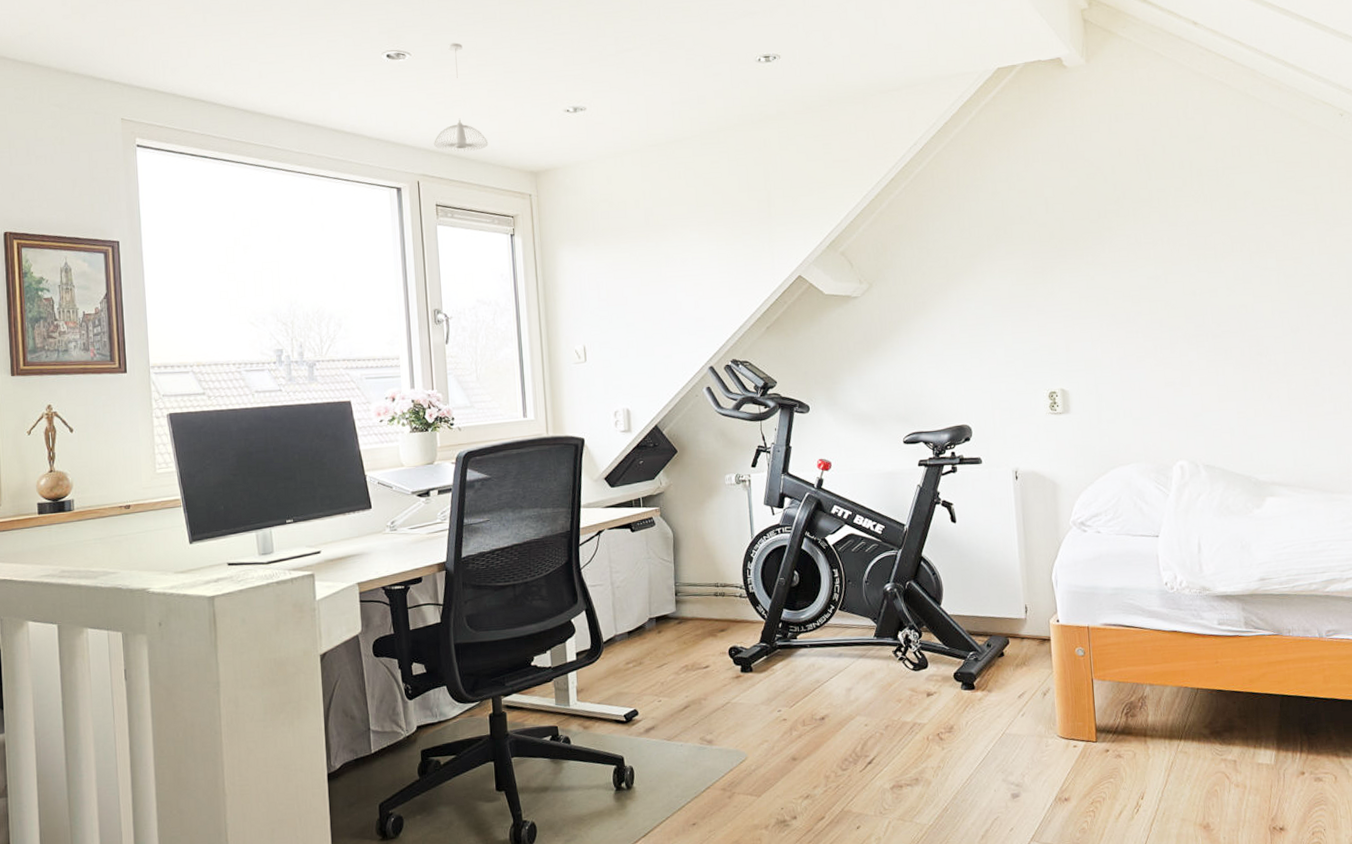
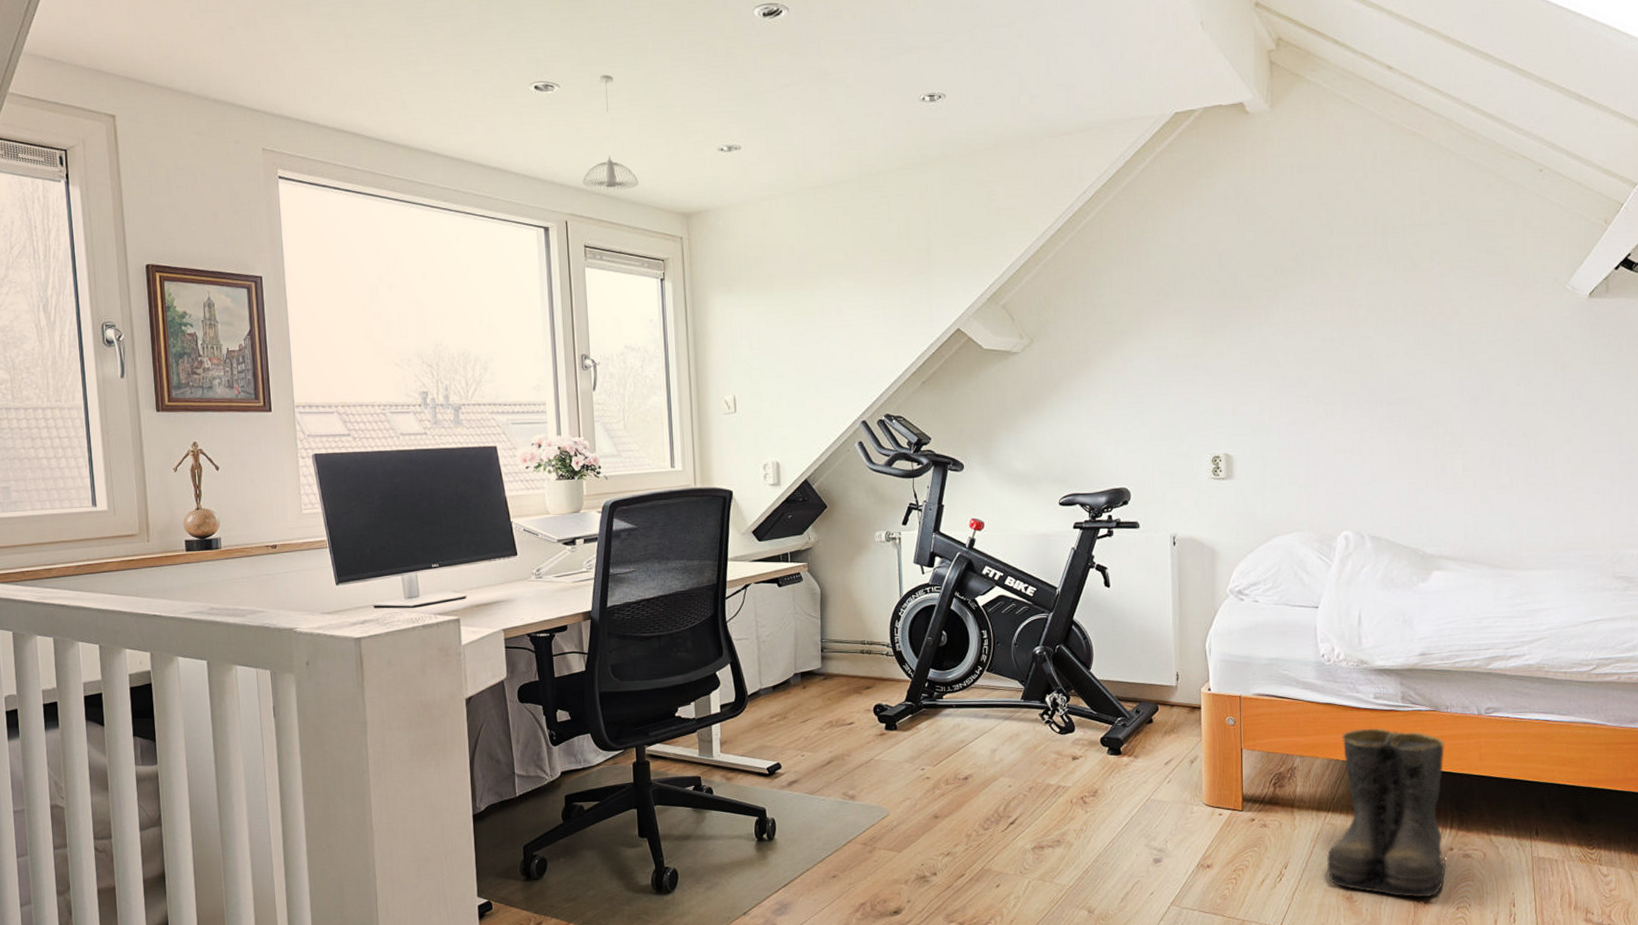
boots: none [1182,654,1299,824] -> present [1326,728,1447,898]

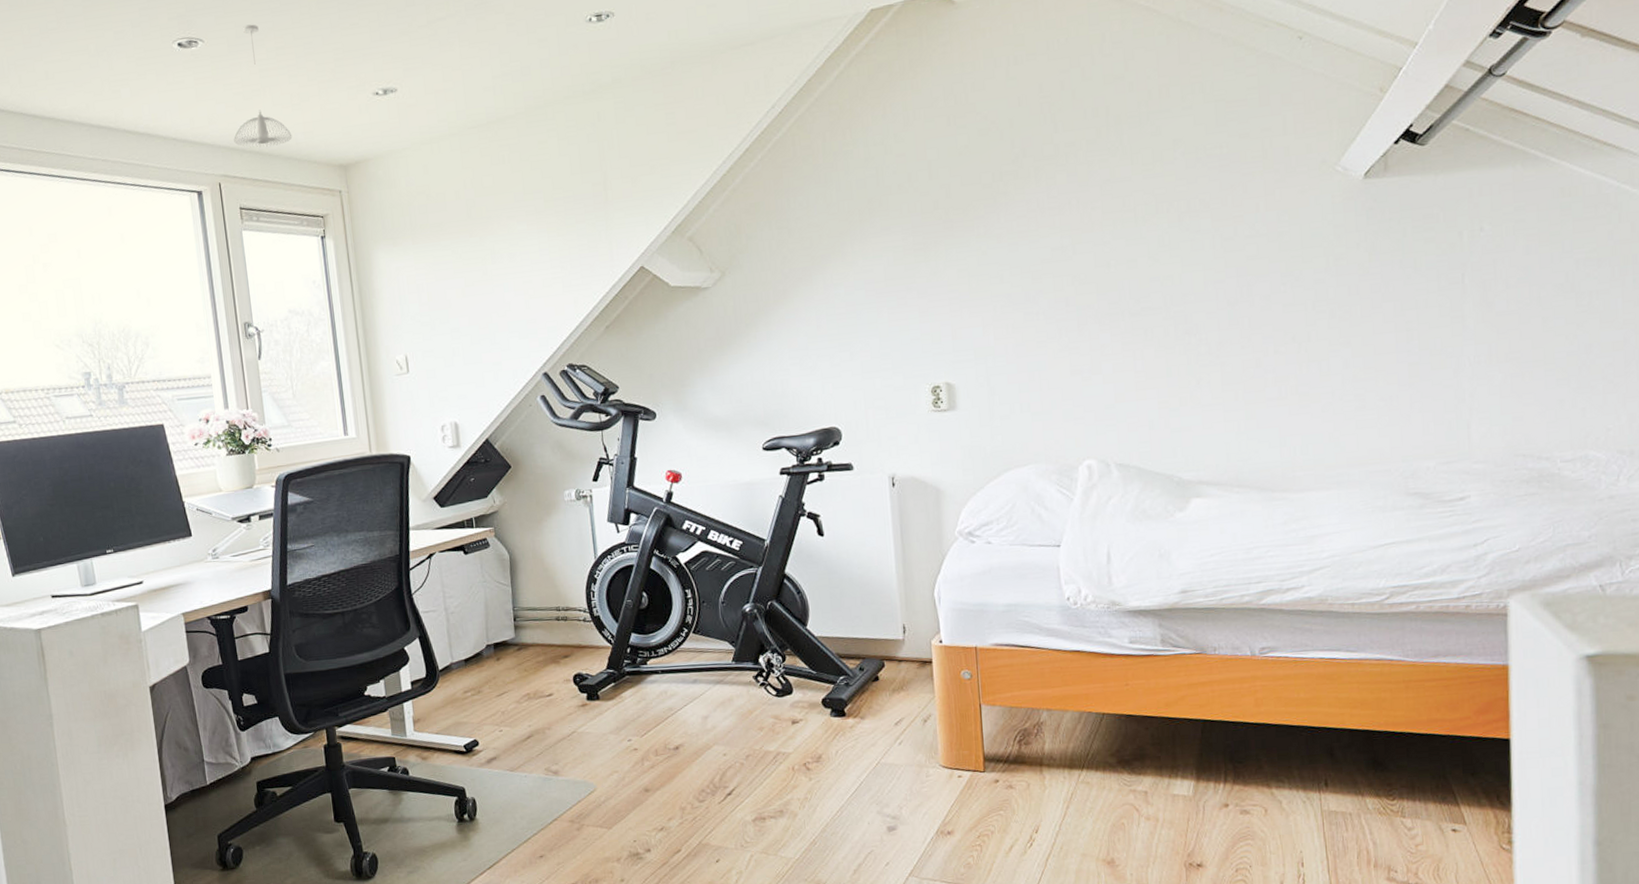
boots: present [1326,728,1447,898] -> none [1083,675,1221,860]

